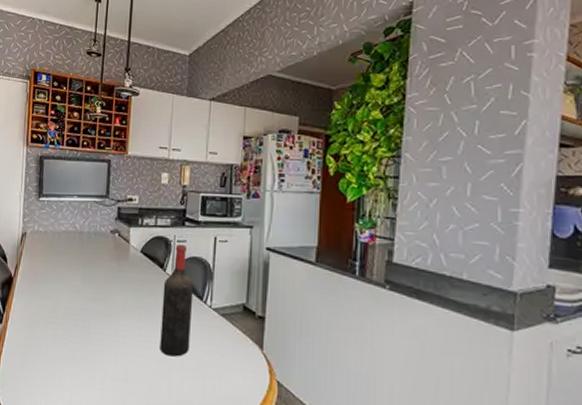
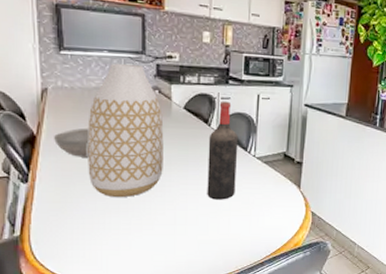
bowl: none [27,270,56,301] -> present [54,127,89,157]
vase: none [51,207,121,346] -> present [88,63,164,198]

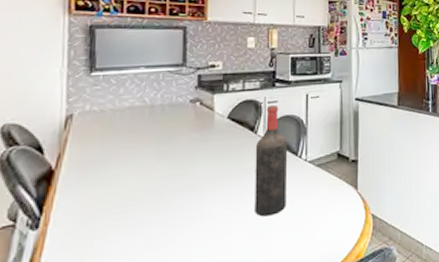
bowl: present [54,127,89,157] -> none [76,153,119,189]
vase: present [88,63,164,198] -> none [114,77,205,232]

